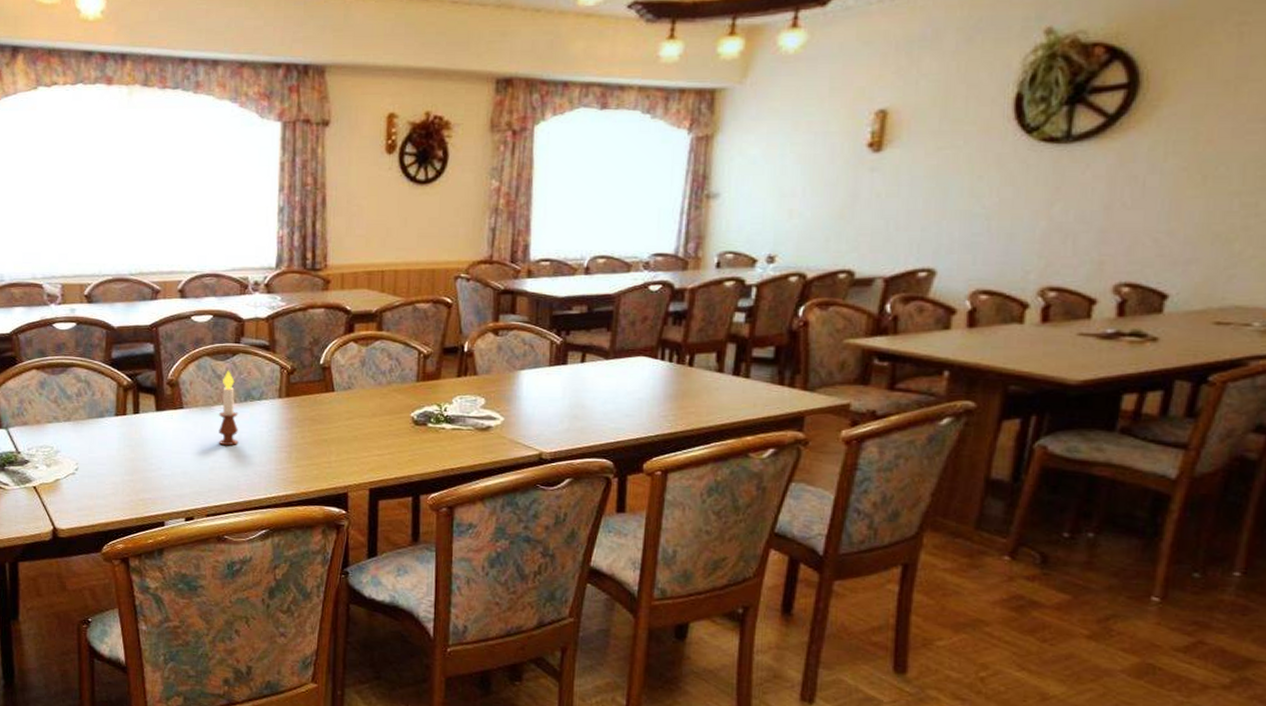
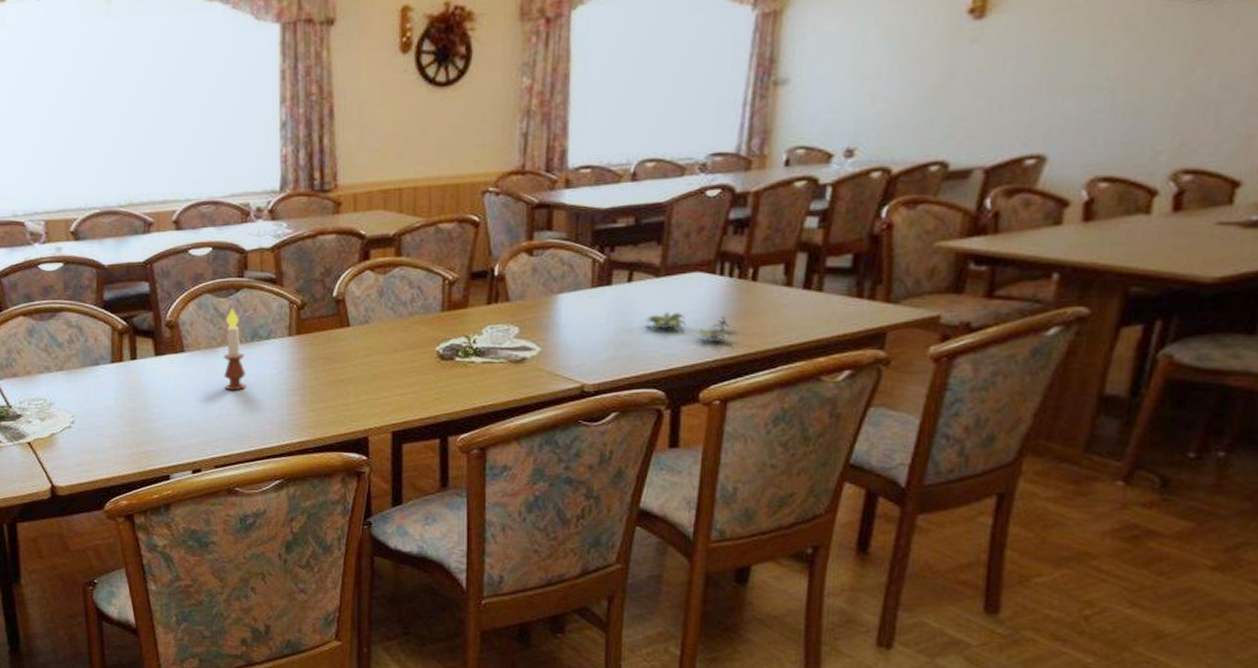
flower: none [596,390,675,417] -> present [645,311,736,340]

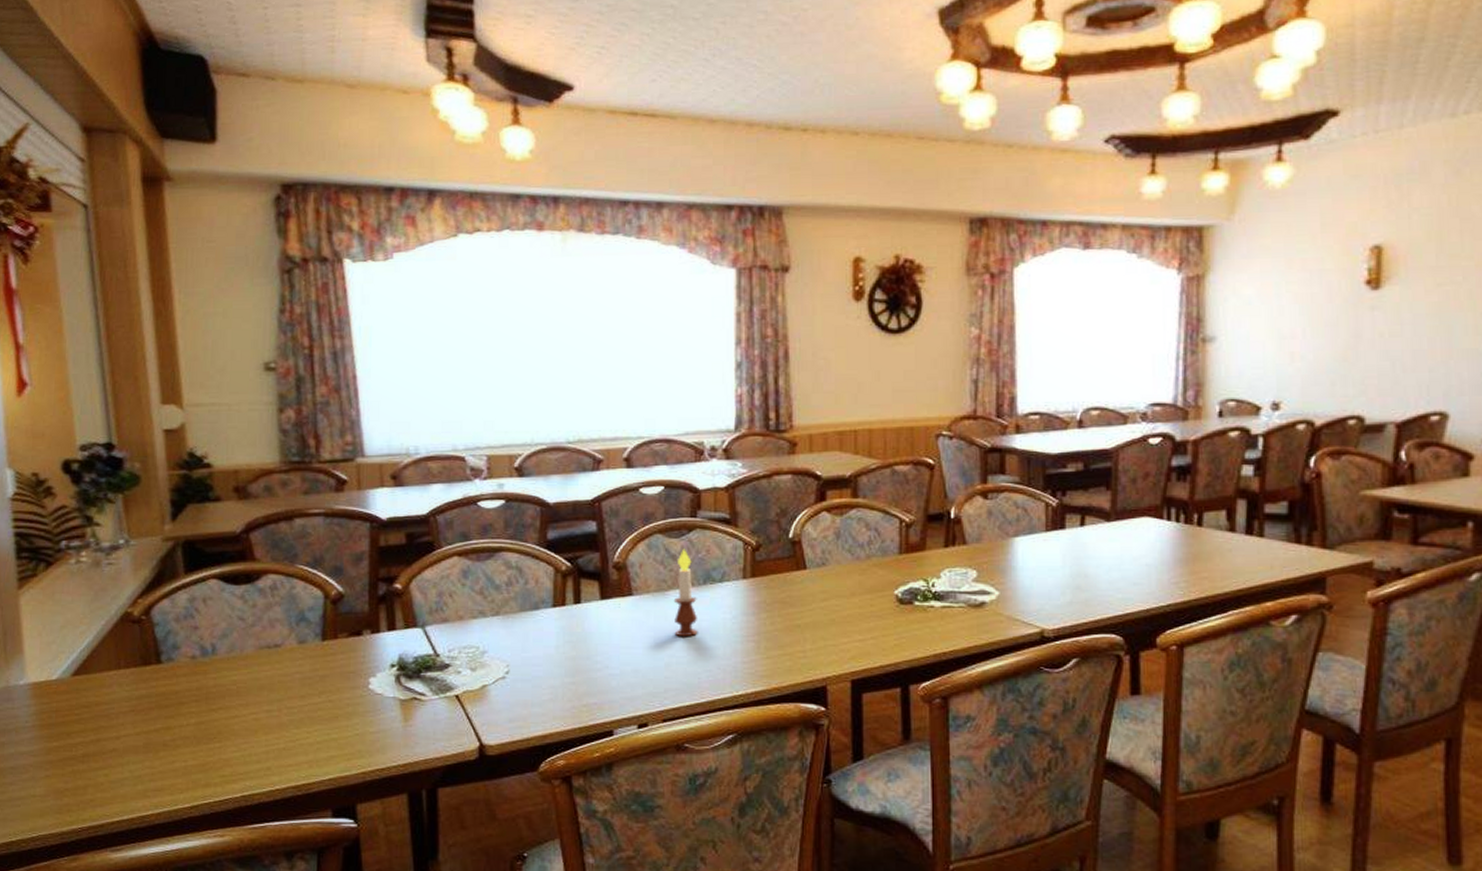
flower: present [645,311,736,340] -> none [1099,556,1186,584]

